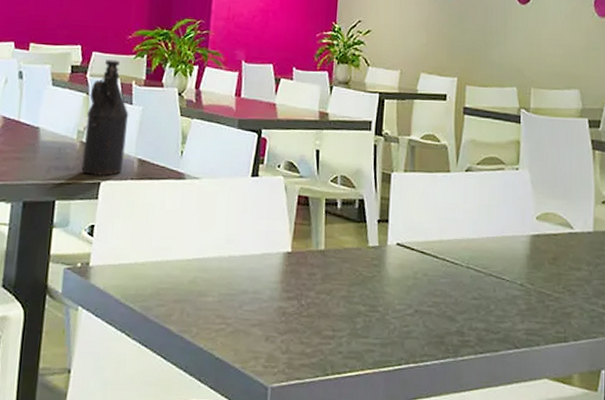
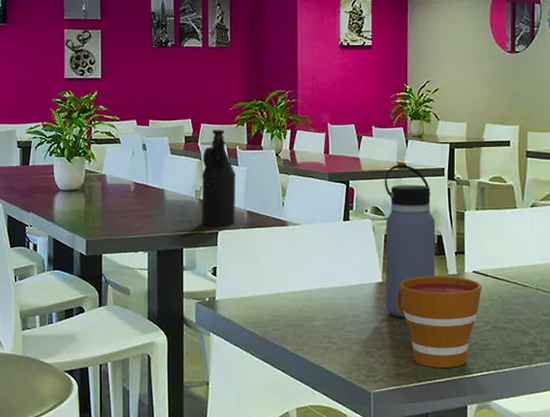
water bottle: none [293,113,358,297] -> present [384,164,436,318]
cup: none [306,246,406,359] -> present [397,276,482,368]

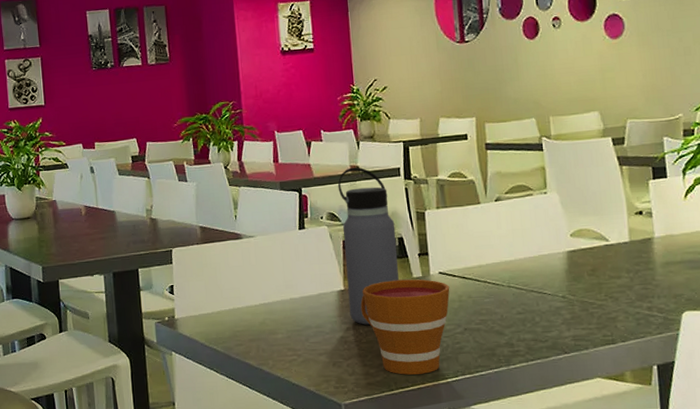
bottle: present [201,129,236,226] -> none [150,146,189,245]

